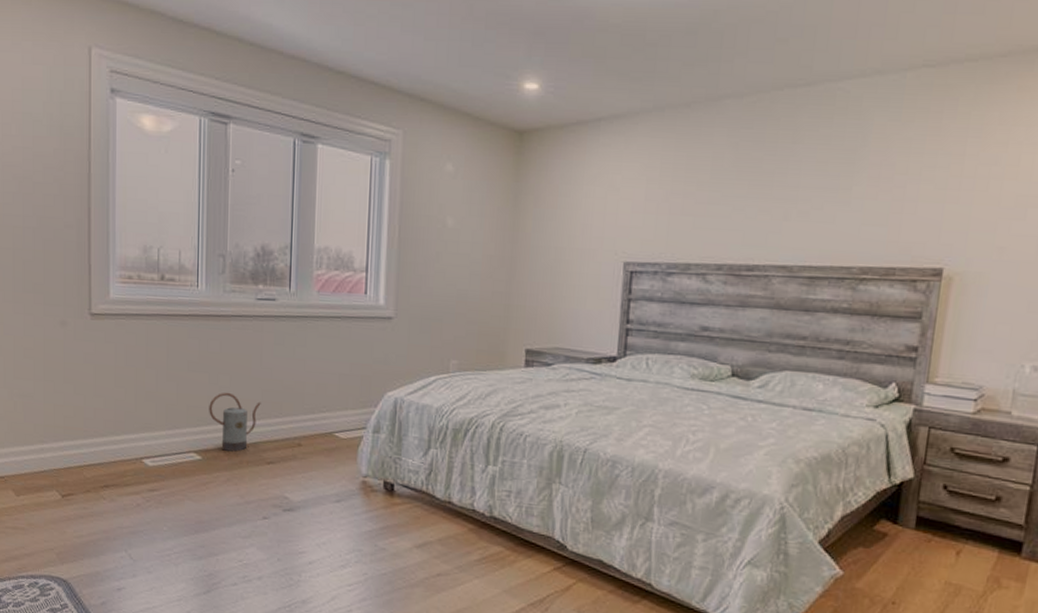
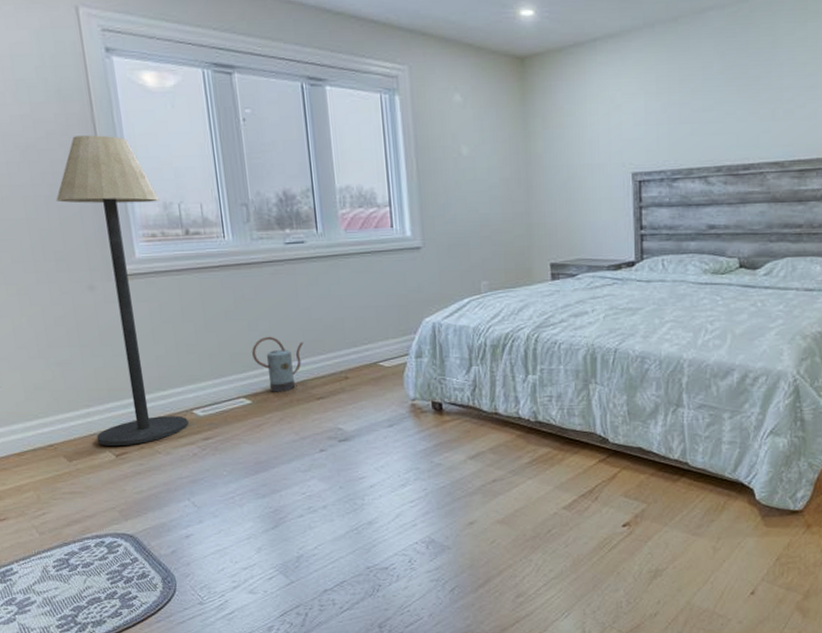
floor lamp: none [43,172,141,487] -> present [56,135,189,447]

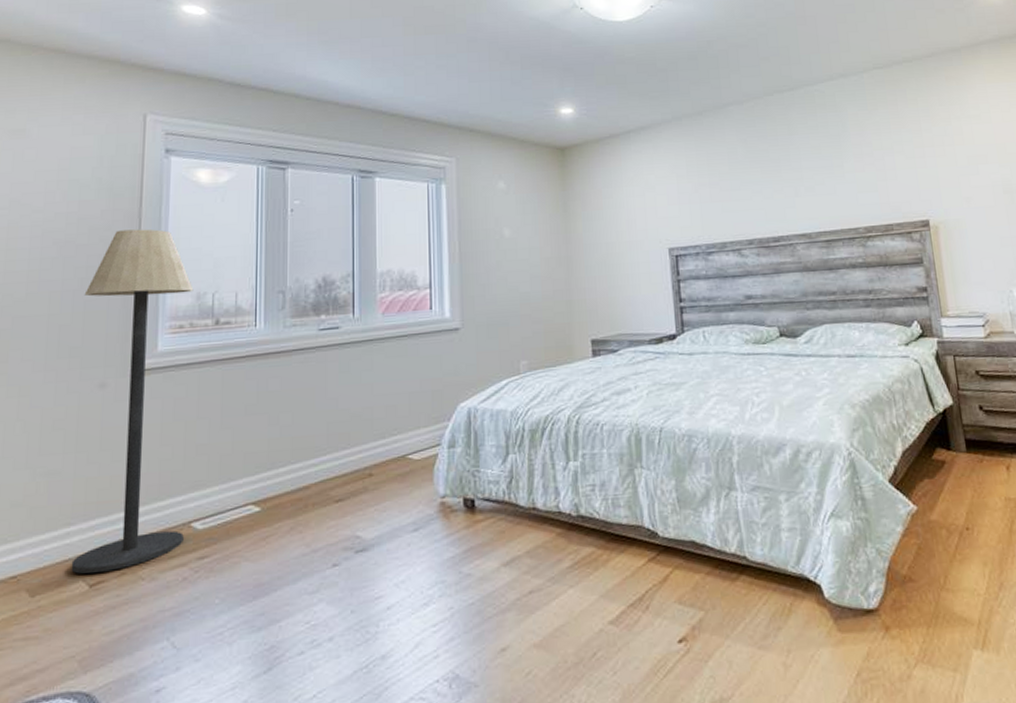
watering can: present [252,336,304,392] -> none [269,430,327,496]

